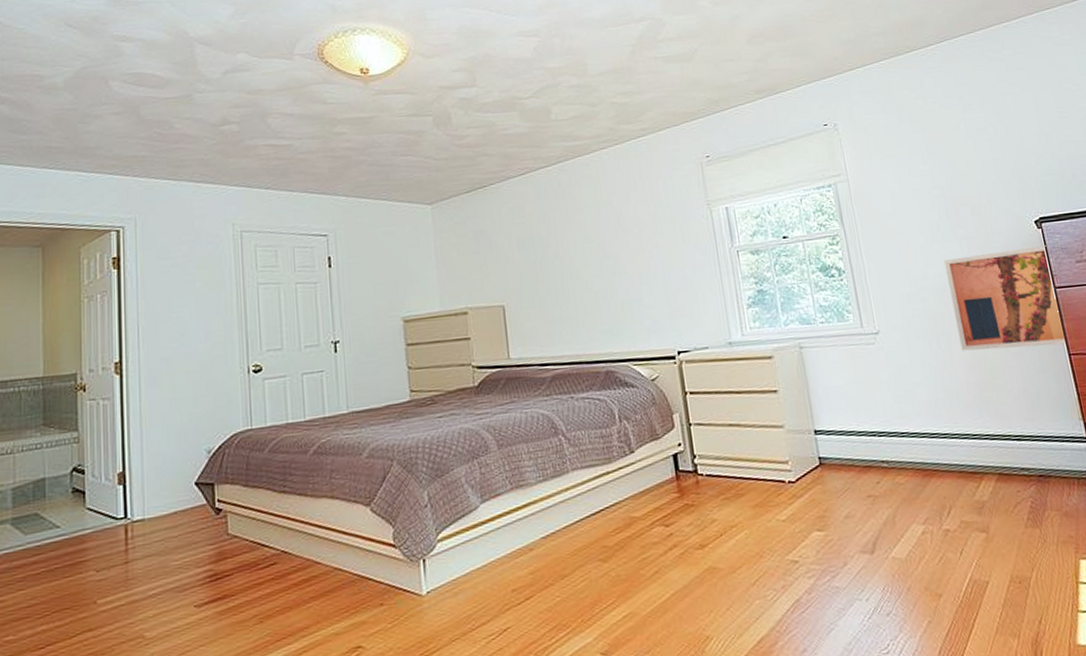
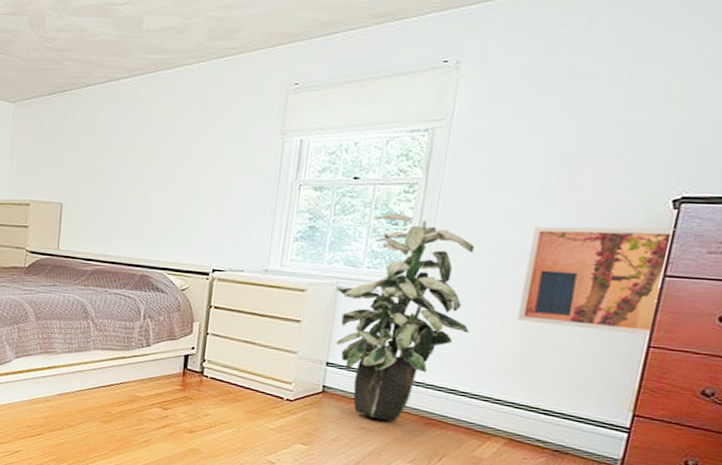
indoor plant: none [800,265,927,483] -> present [336,213,475,422]

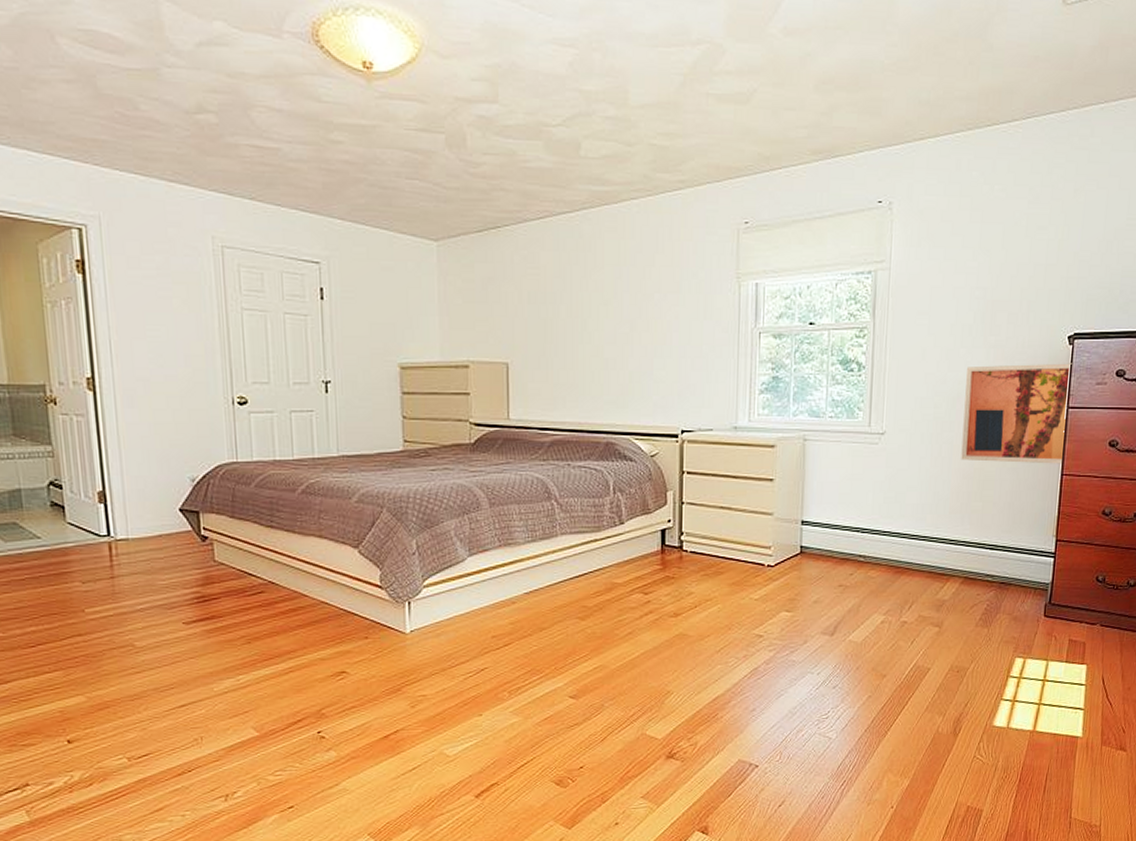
indoor plant: present [336,213,475,422] -> none [804,360,923,575]

